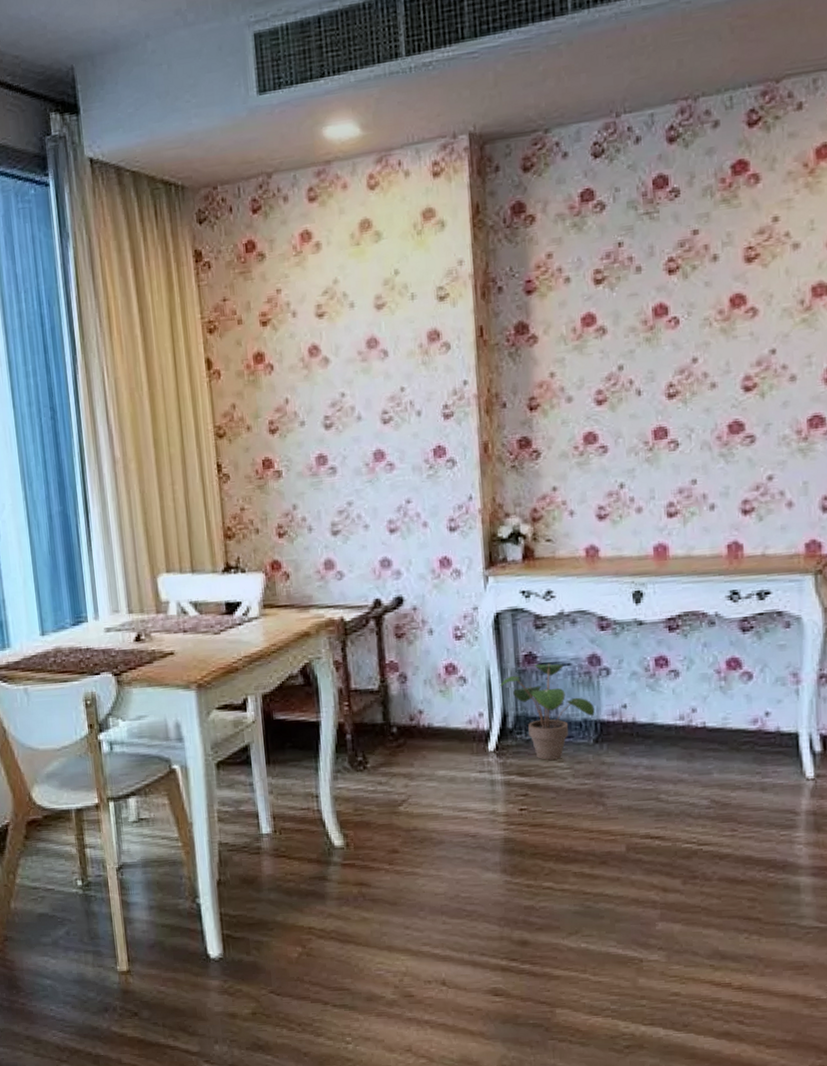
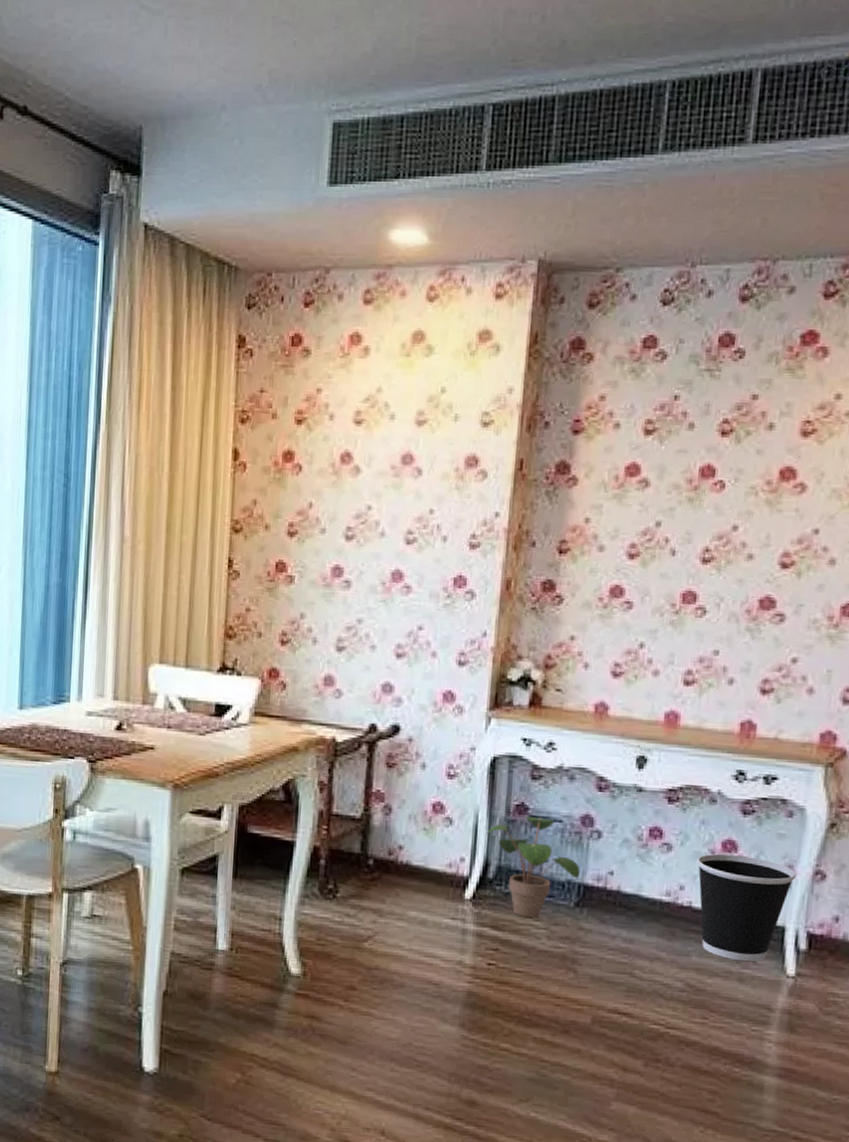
wastebasket: none [704,671,802,772] -> present [697,853,797,962]

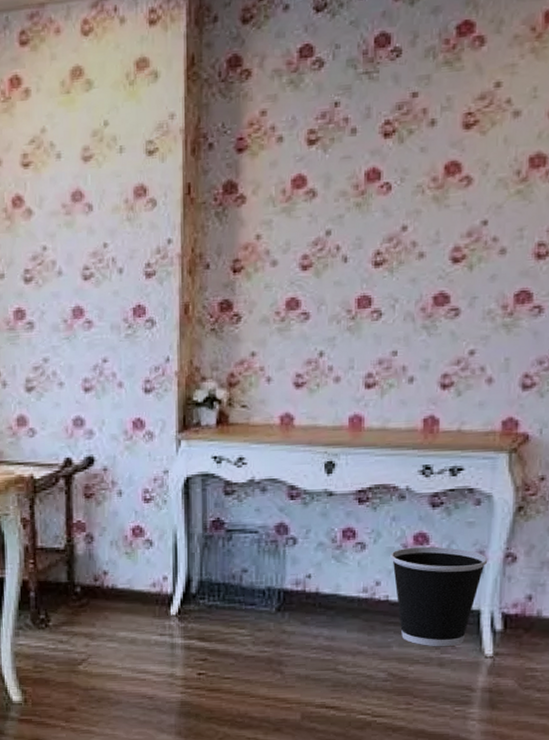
potted plant: present [485,816,580,918] -> none [185,530,279,626]

